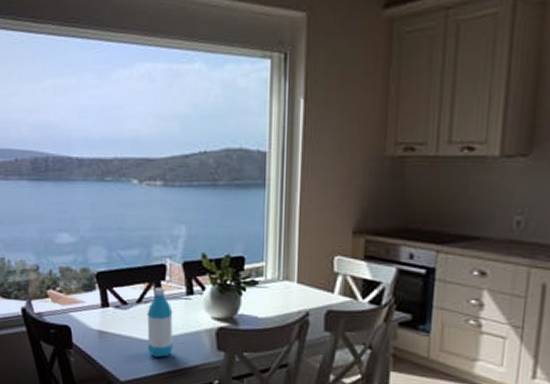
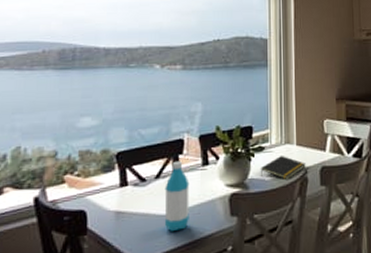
notepad: none [252,292,307,320] -> present [260,155,306,179]

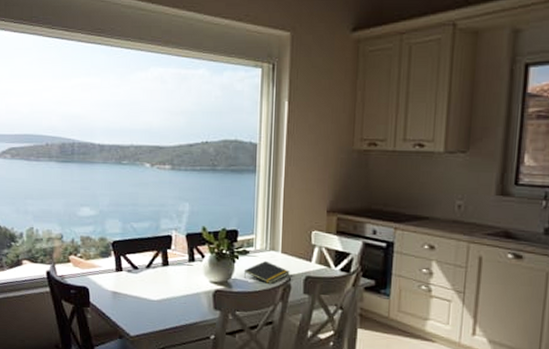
water bottle: present [164,160,190,232] -> none [154,254,177,316]

